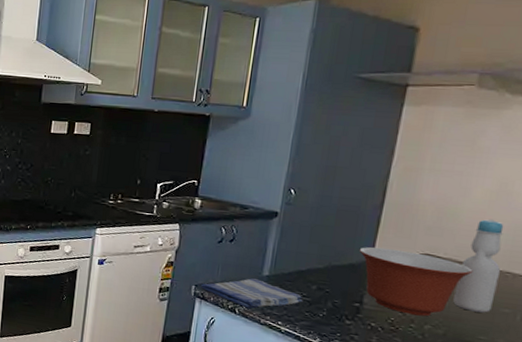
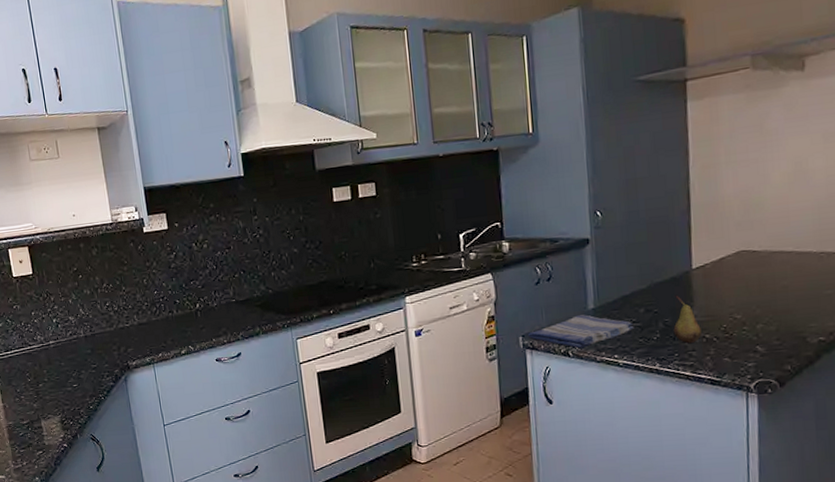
fruit: none [340,280,368,327] -> present [673,295,701,343]
mixing bowl: present [359,247,473,317] -> none [677,251,790,318]
bottle: present [453,219,504,313] -> none [777,201,816,300]

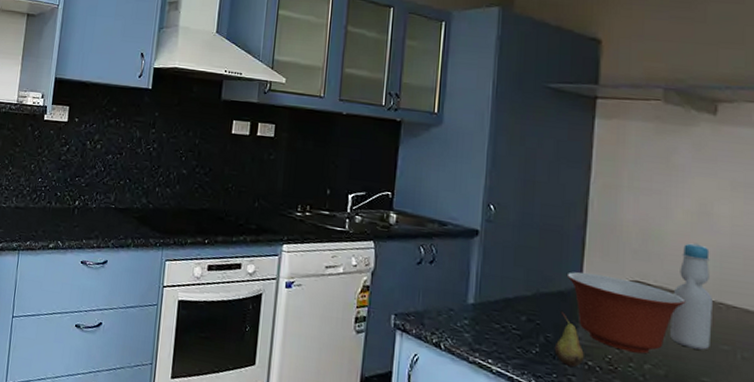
dish towel: present [528,315,634,349] -> none [401,306,513,344]
mixing bowl: none [677,251,790,318] -> present [566,272,686,354]
bottle: none [777,201,816,300] -> present [670,242,712,350]

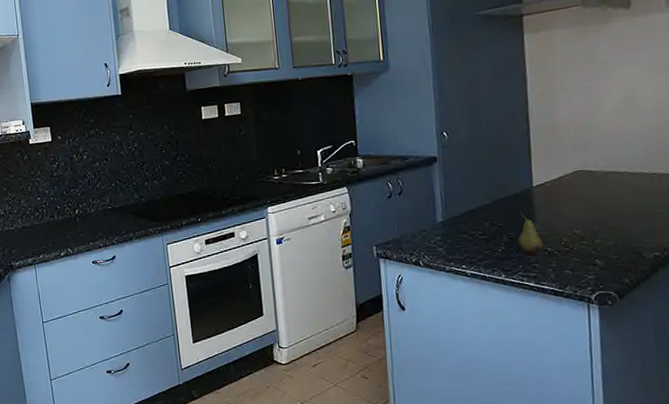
mixing bowl: present [566,272,686,354] -> none [518,171,624,233]
bottle: present [670,242,712,350] -> none [611,126,649,218]

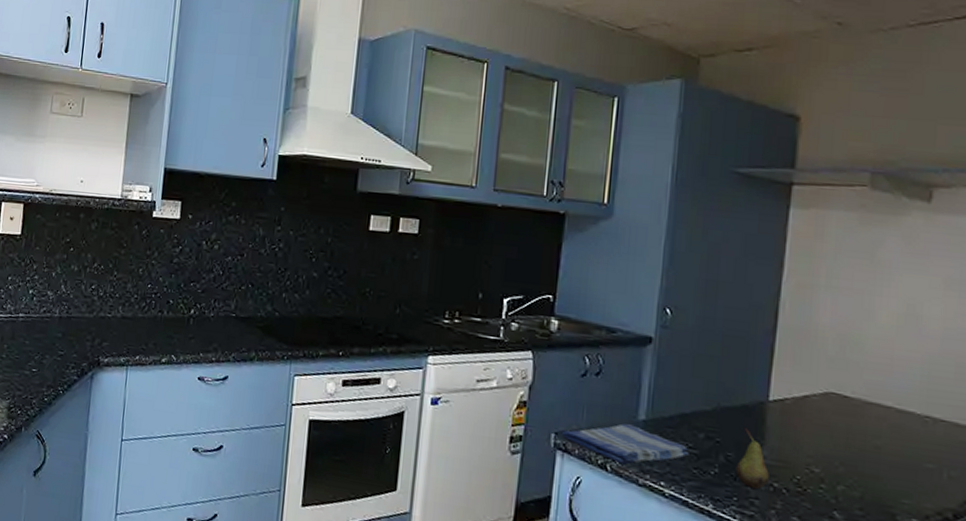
dish towel: none [381,227,480,259] -> present [562,423,689,465]

